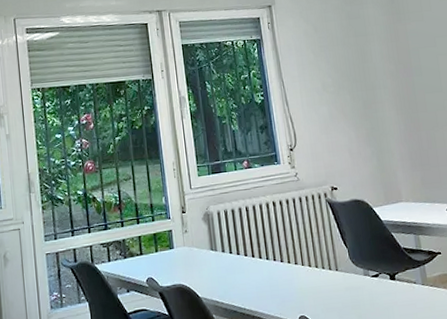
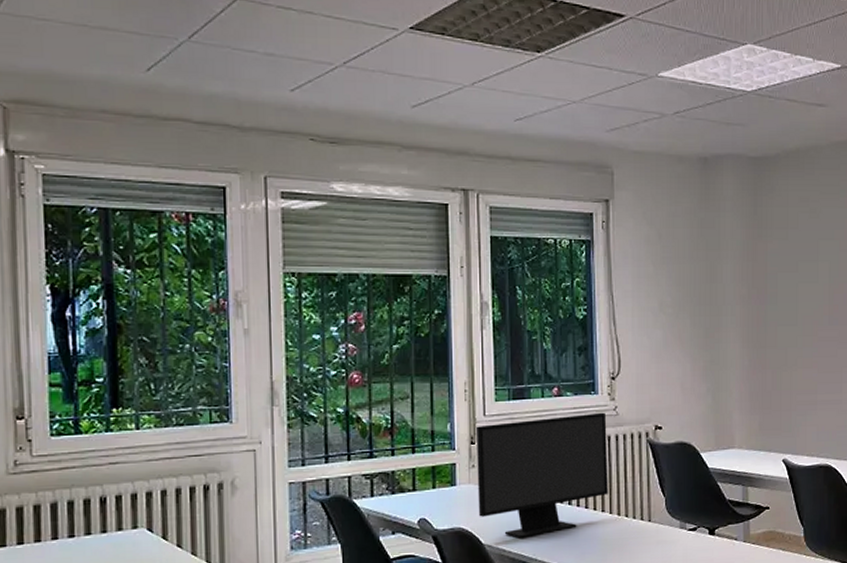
computer monitor: none [185,179,299,291] -> present [475,412,608,538]

